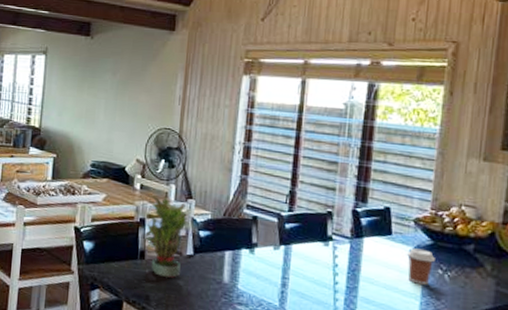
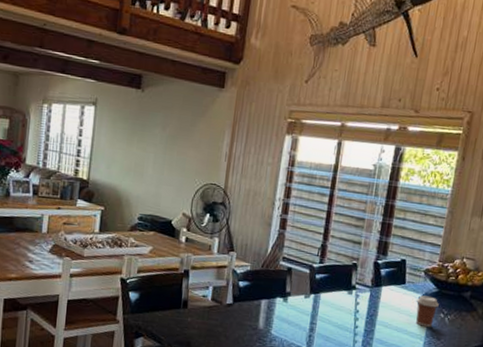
potted plant: present [145,193,188,278] -> none [188,246,229,326]

